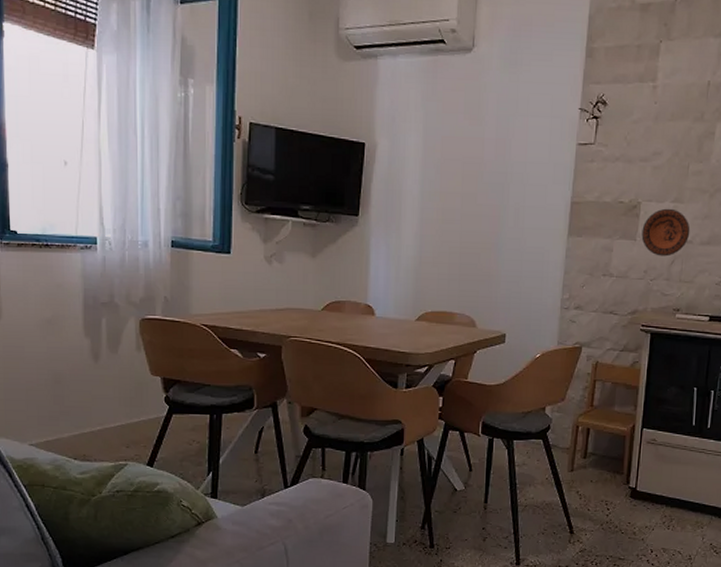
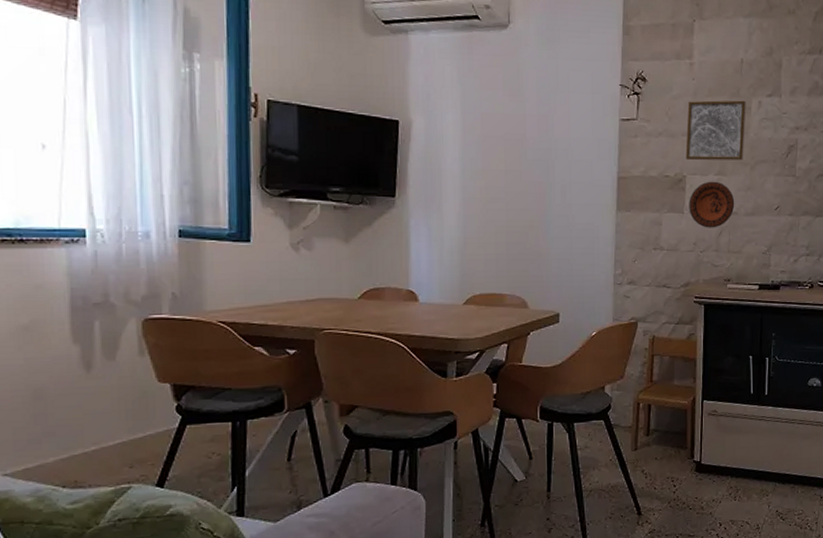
wall art: none [642,124,710,188] -> present [685,100,746,161]

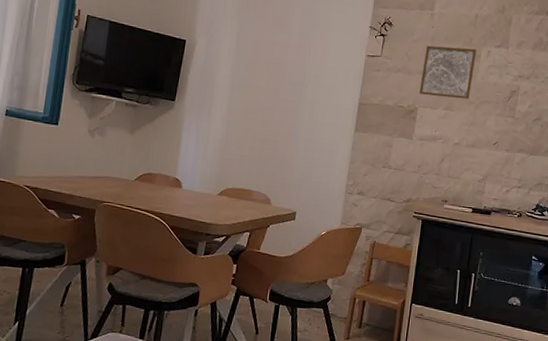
decorative plate: present [689,181,735,228] -> none [417,114,458,155]

